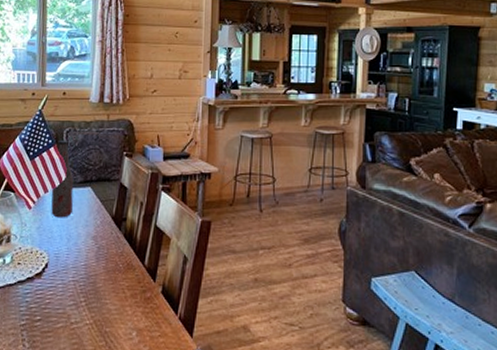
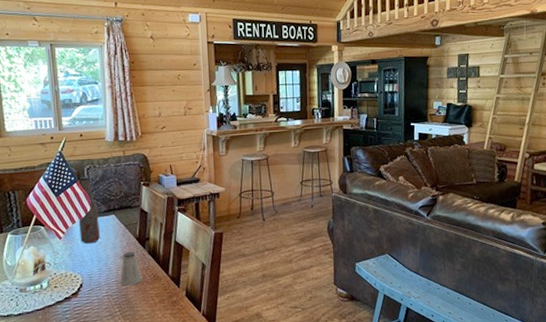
saltshaker: none [89,232,115,273] -> present [120,252,143,286]

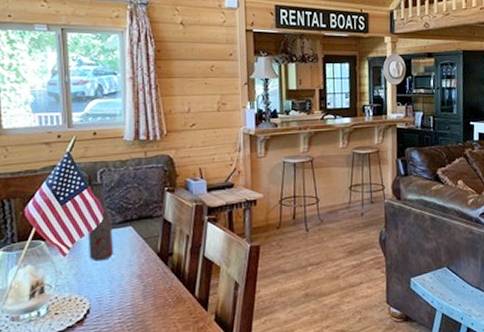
saltshaker: present [120,252,143,286] -> none [136,270,164,311]

